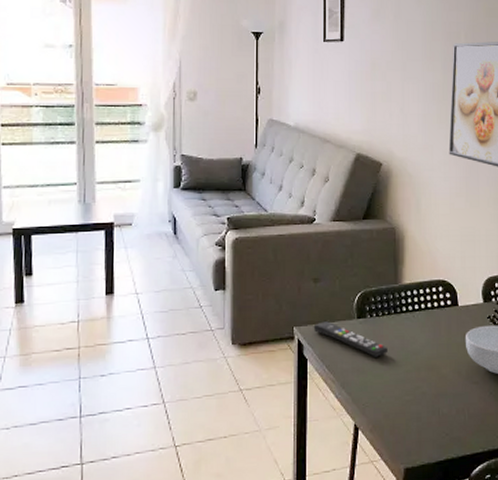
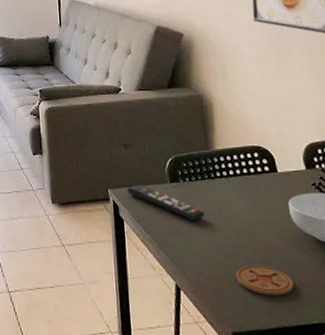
coaster: none [412,399,463,428] -> present [235,265,294,295]

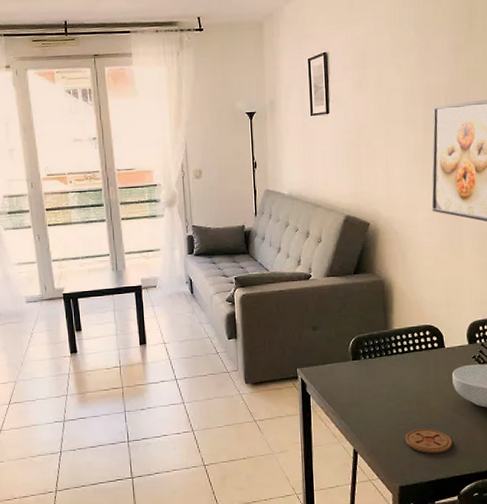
remote control: present [127,185,205,221] -> none [314,363,382,393]

